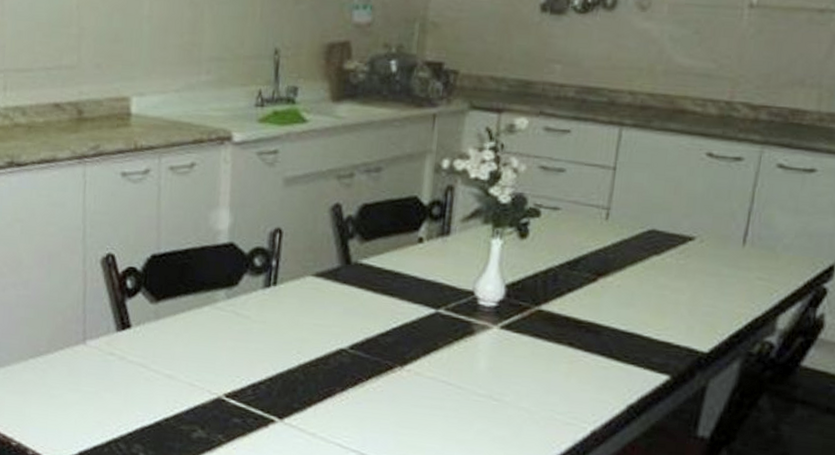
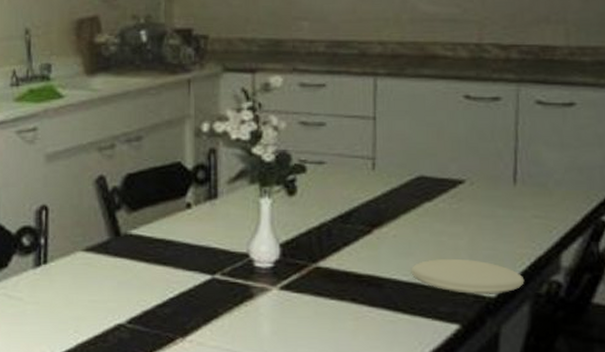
plate: none [629,311,739,350] -> present [411,259,525,294]

